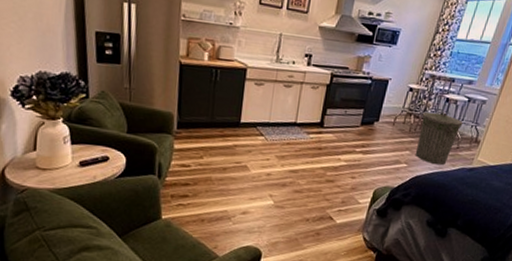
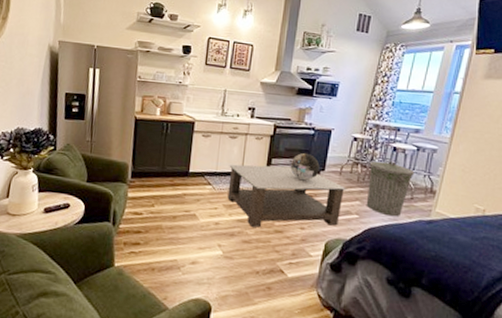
coffee table: none [280,114,399,178] -> present [227,164,347,228]
decorative globe: none [345,103,375,132] -> present [290,153,320,181]

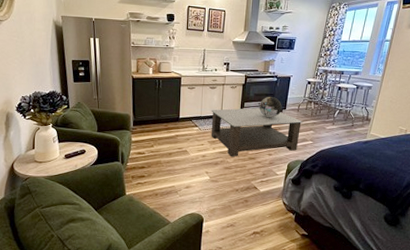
trash can: present [366,161,414,217] -> none [318,98,355,141]

